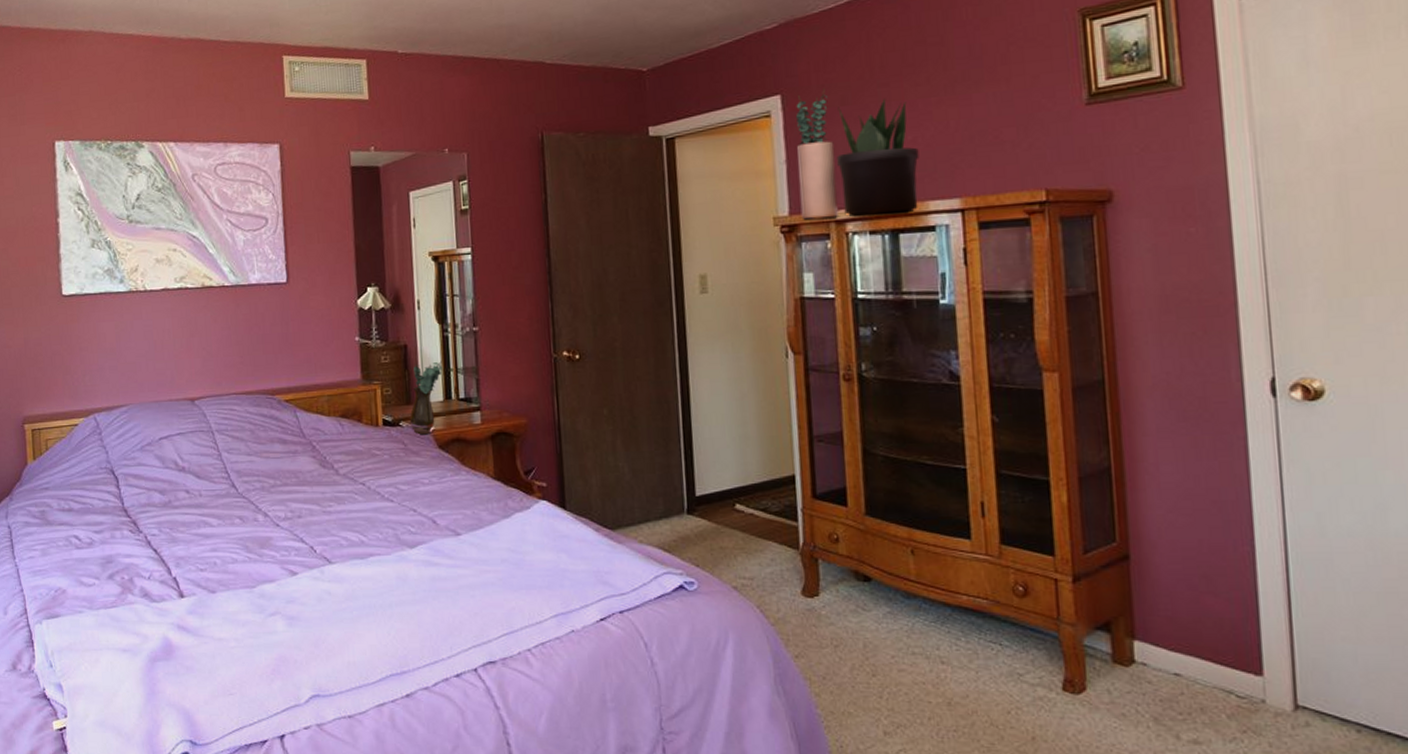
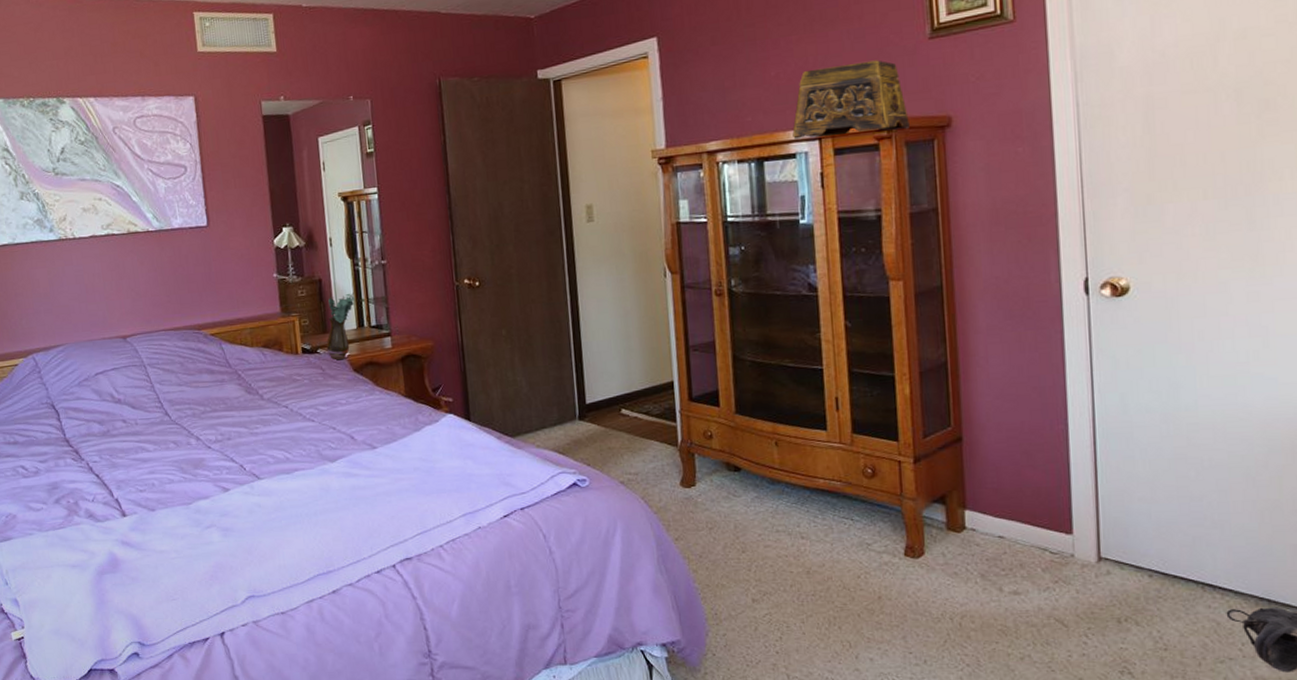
vase: present [796,88,838,221] -> none [670,30,710,153]
planter: present [837,99,920,218] -> none [708,38,782,148]
decorative box: none [931,126,1066,210] -> present [792,60,911,139]

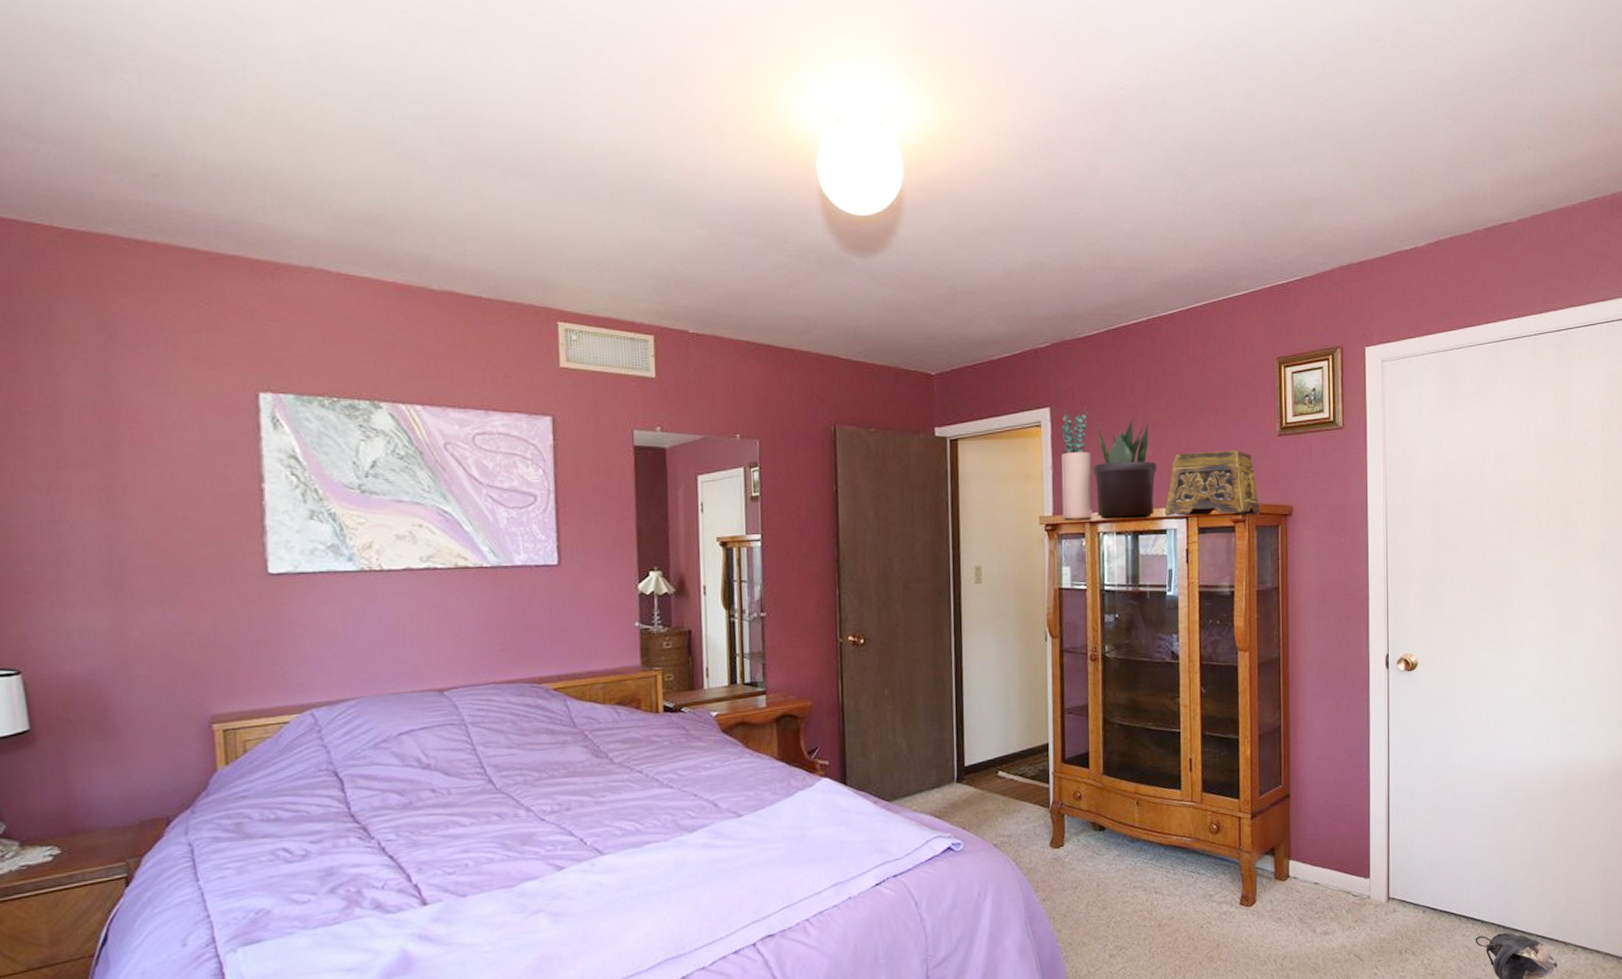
vase: present [326,292,355,361] -> none [692,646,728,720]
vase: none [670,30,710,153] -> present [1061,405,1093,521]
planter: none [708,38,782,148] -> present [1093,419,1157,520]

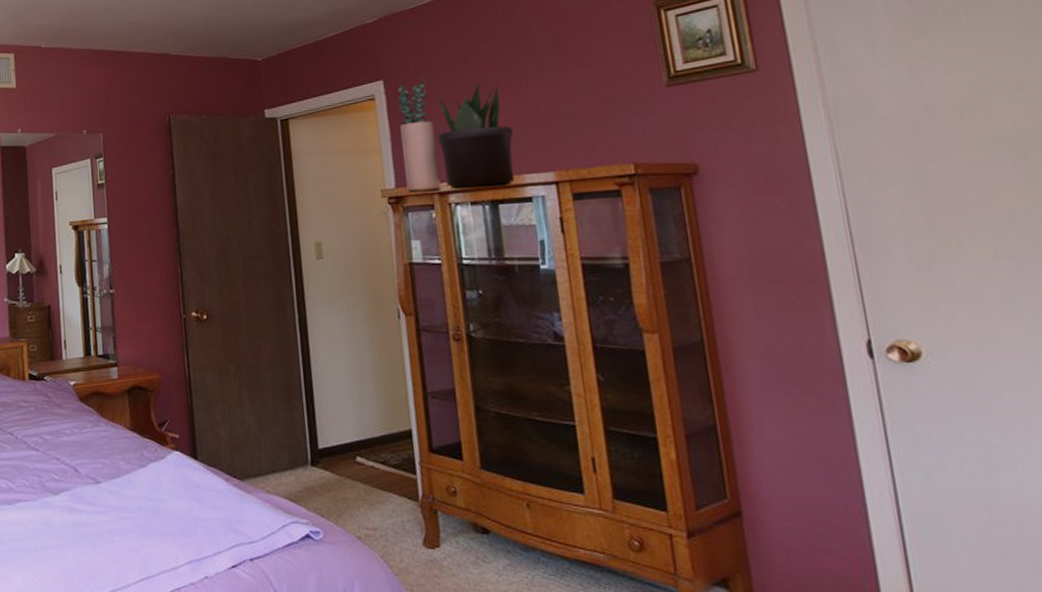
decorative box: present [1164,450,1261,516] -> none [527,106,654,183]

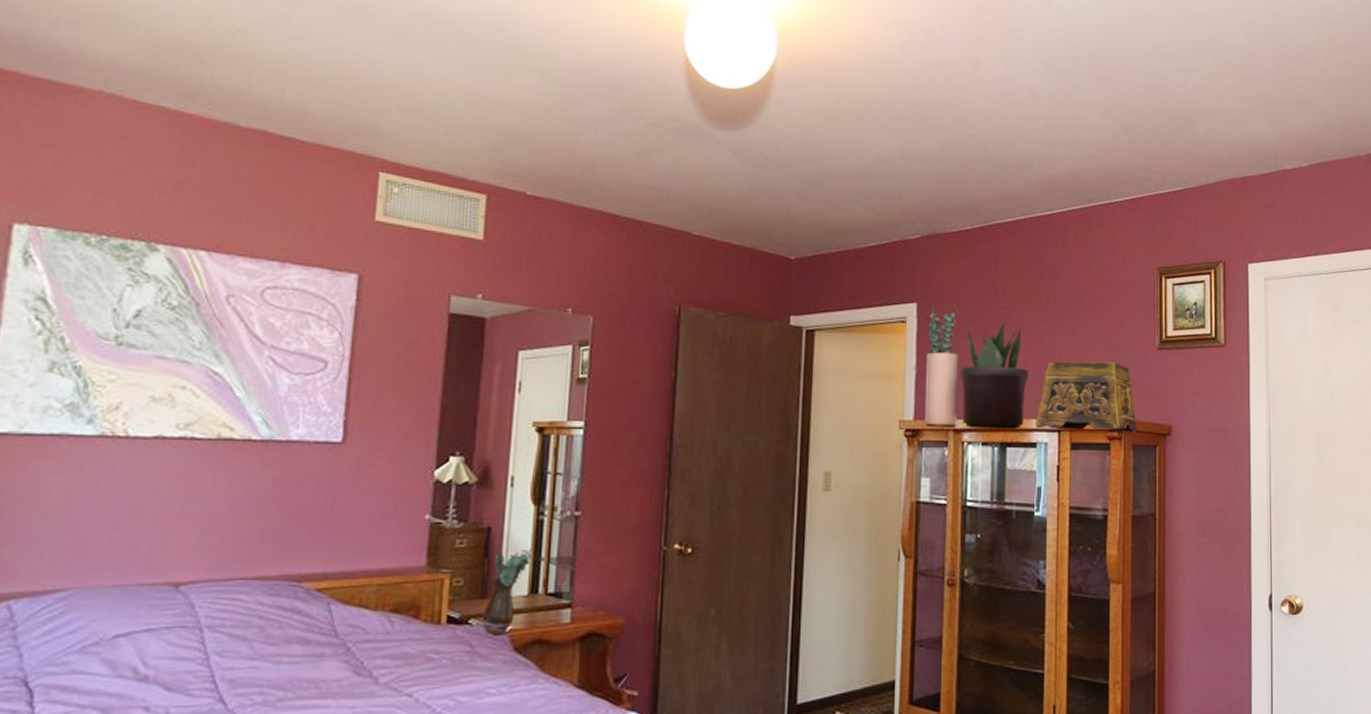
vase: none [53,320,82,389] -> present [481,548,532,636]
decorative box: none [527,106,654,183] -> present [1035,361,1138,433]

